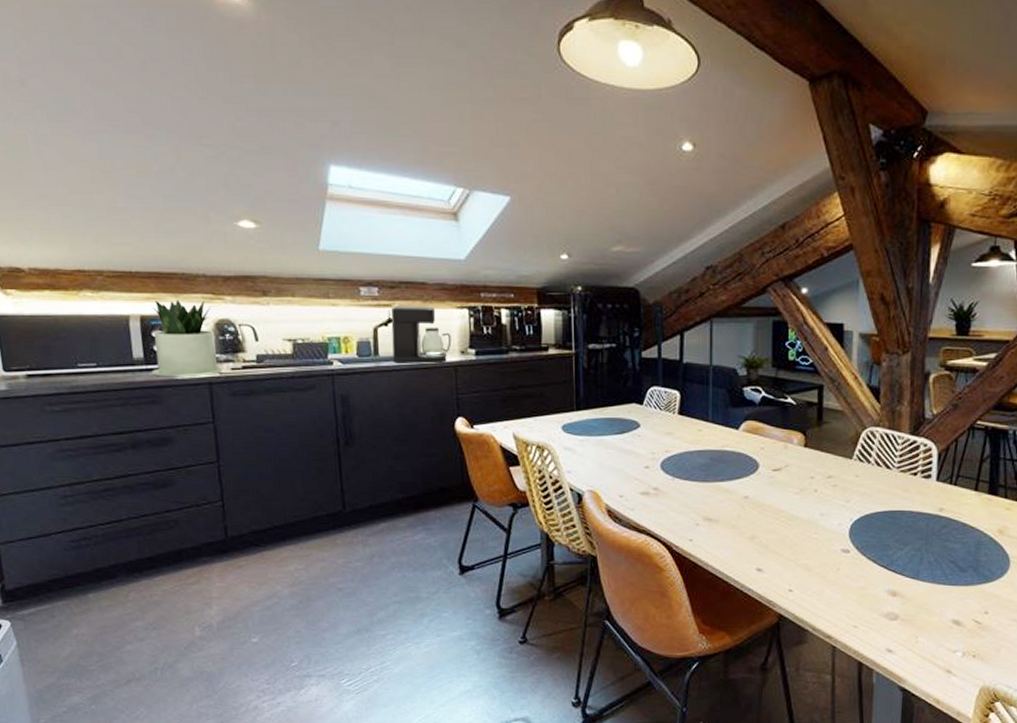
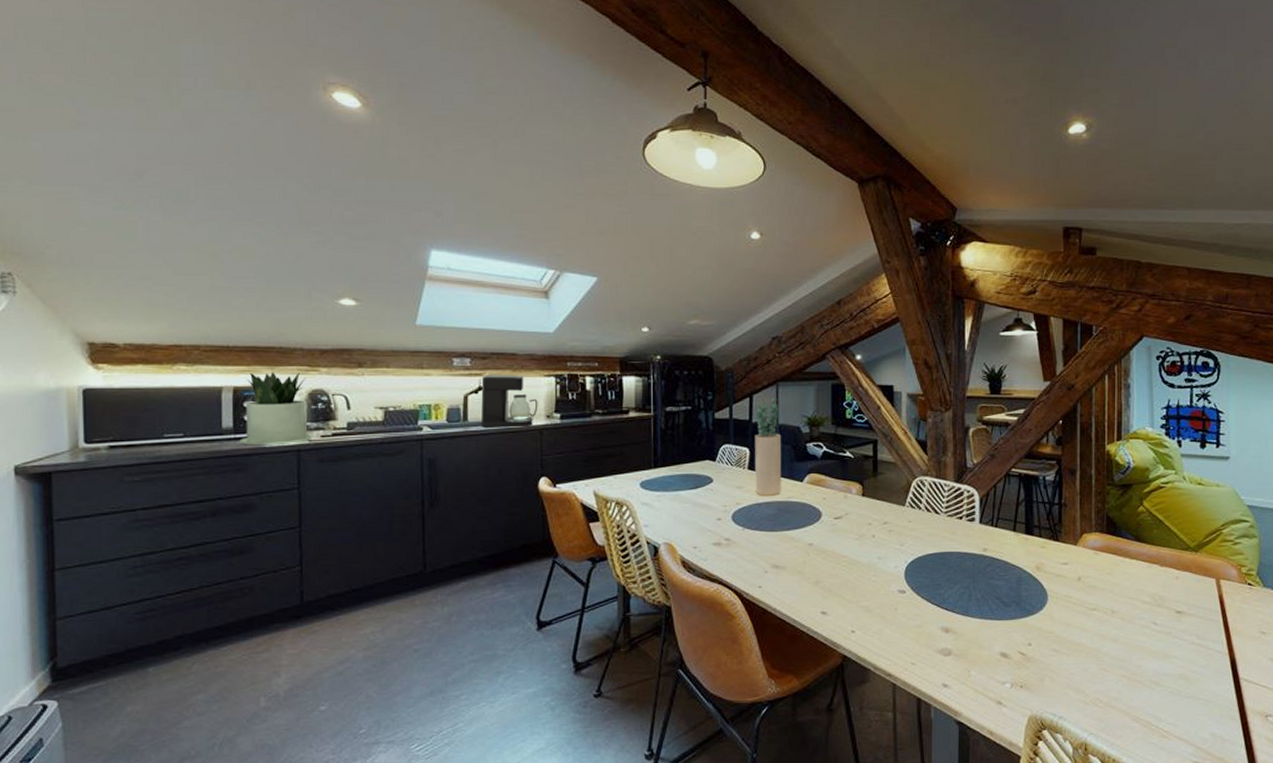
vase: none [686,331,715,445] -> present [755,393,781,497]

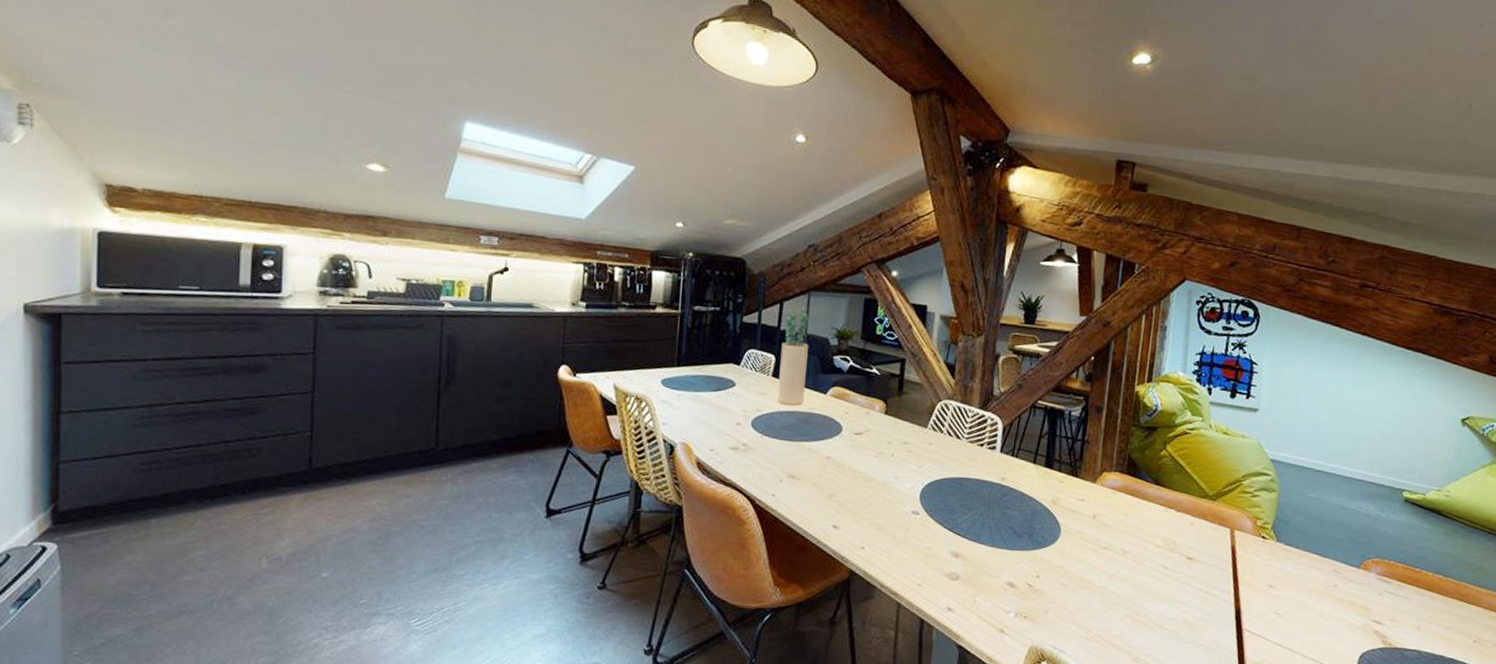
planter: present [239,372,314,446] -> none [256,231,333,309]
coffee maker: present [481,375,538,428] -> none [505,256,564,313]

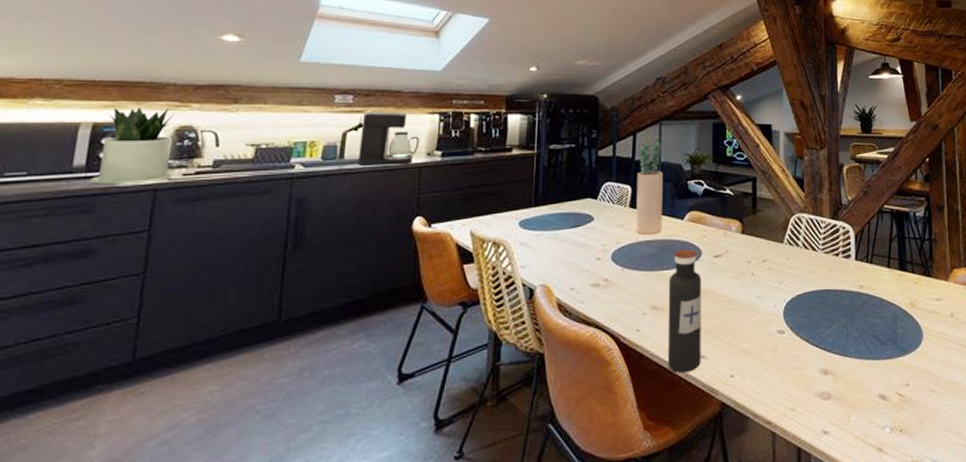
planter: none [256,231,333,309] -> present [90,107,175,185]
coffee maker: none [505,256,564,313] -> present [358,112,420,166]
water bottle: none [800,423,840,539] -> present [667,249,702,373]

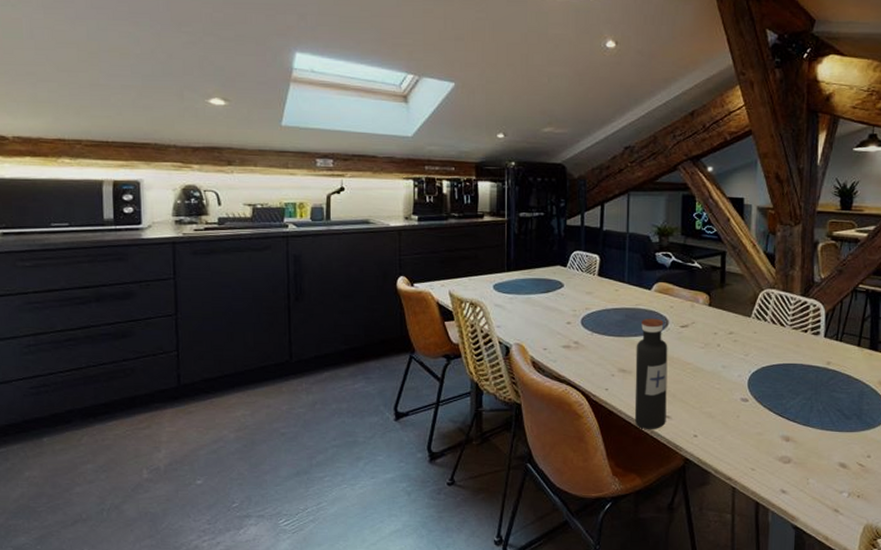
planter: present [90,107,175,185] -> none [119,167,187,238]
coffee maker: present [358,112,420,166] -> none [343,176,397,228]
vase: present [636,132,663,236] -> none [604,202,631,304]

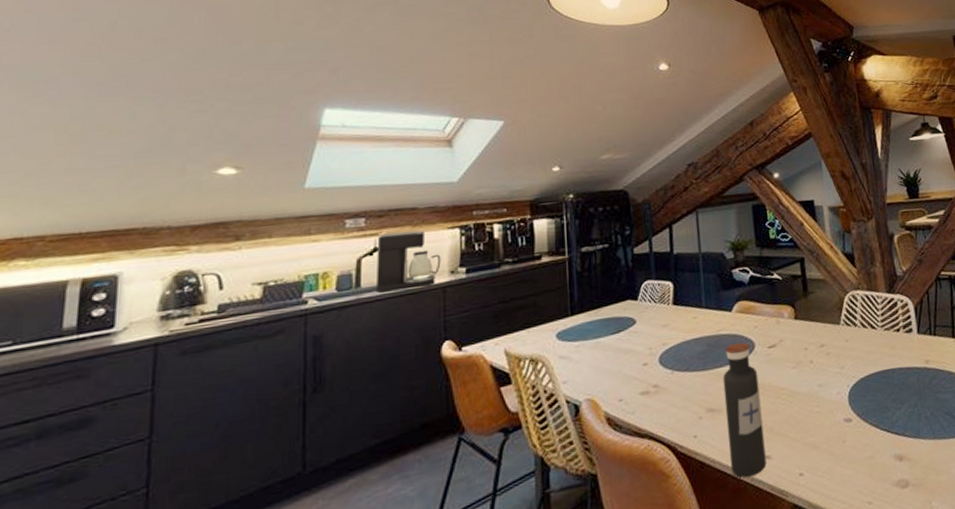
coffee maker: none [343,176,397,228] -> present [377,230,441,293]

